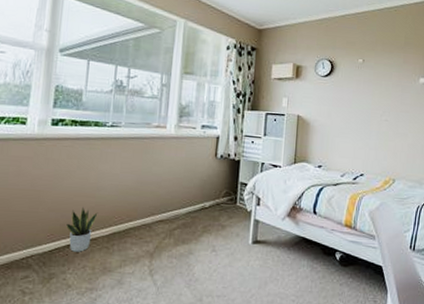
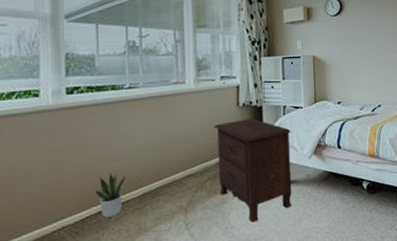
nightstand: none [187,171,267,278] -> present [213,119,292,223]

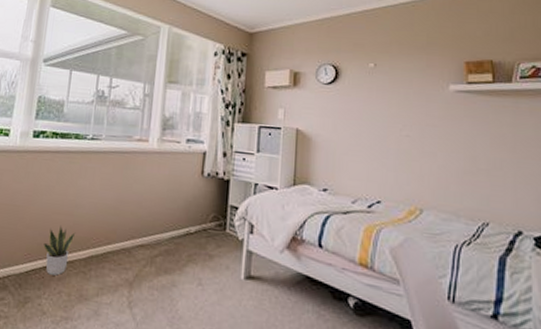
nightstand: present [213,119,292,223] -> none [170,191,261,318]

